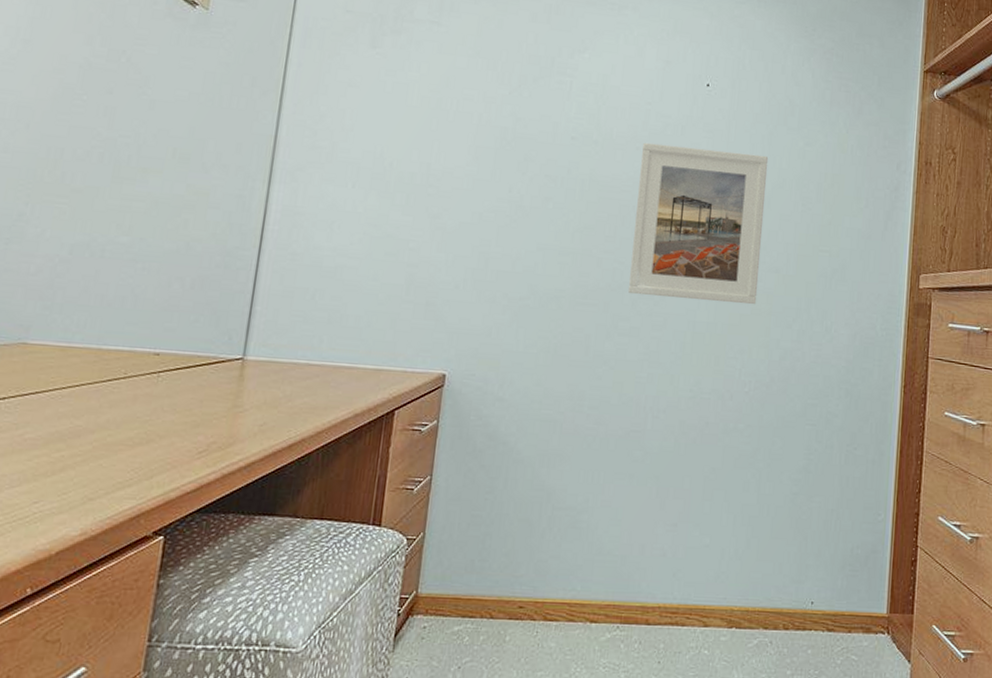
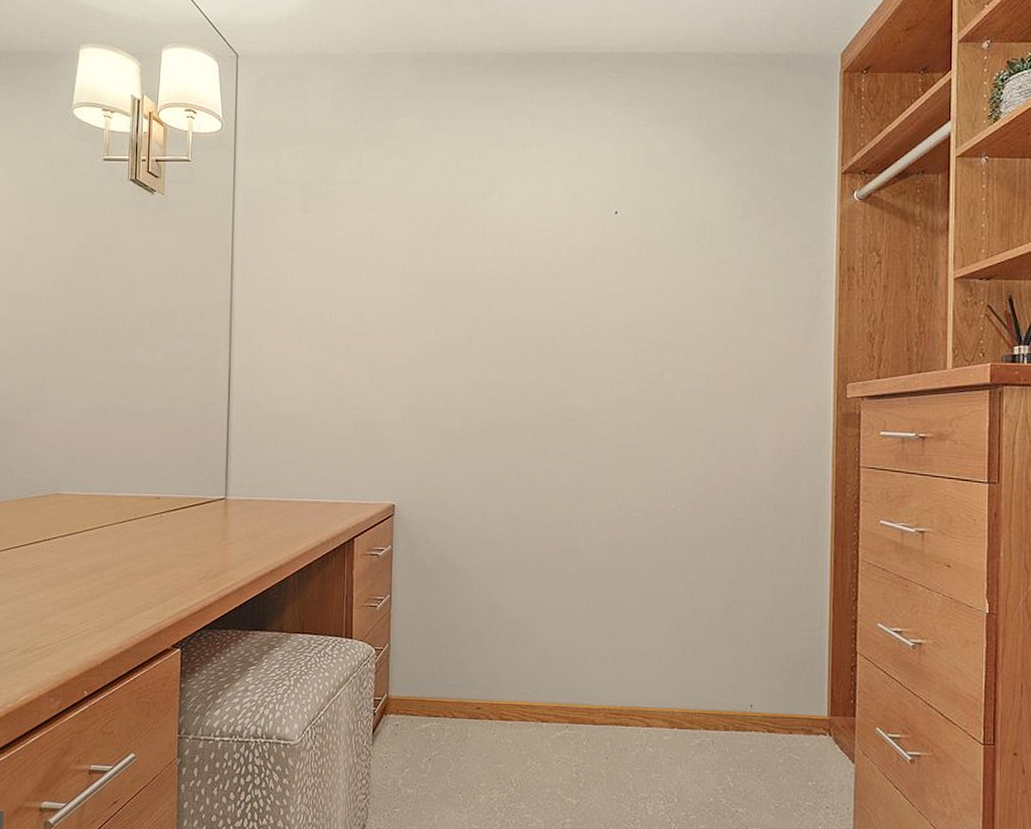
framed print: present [629,142,769,305] -> none [554,275,682,425]

